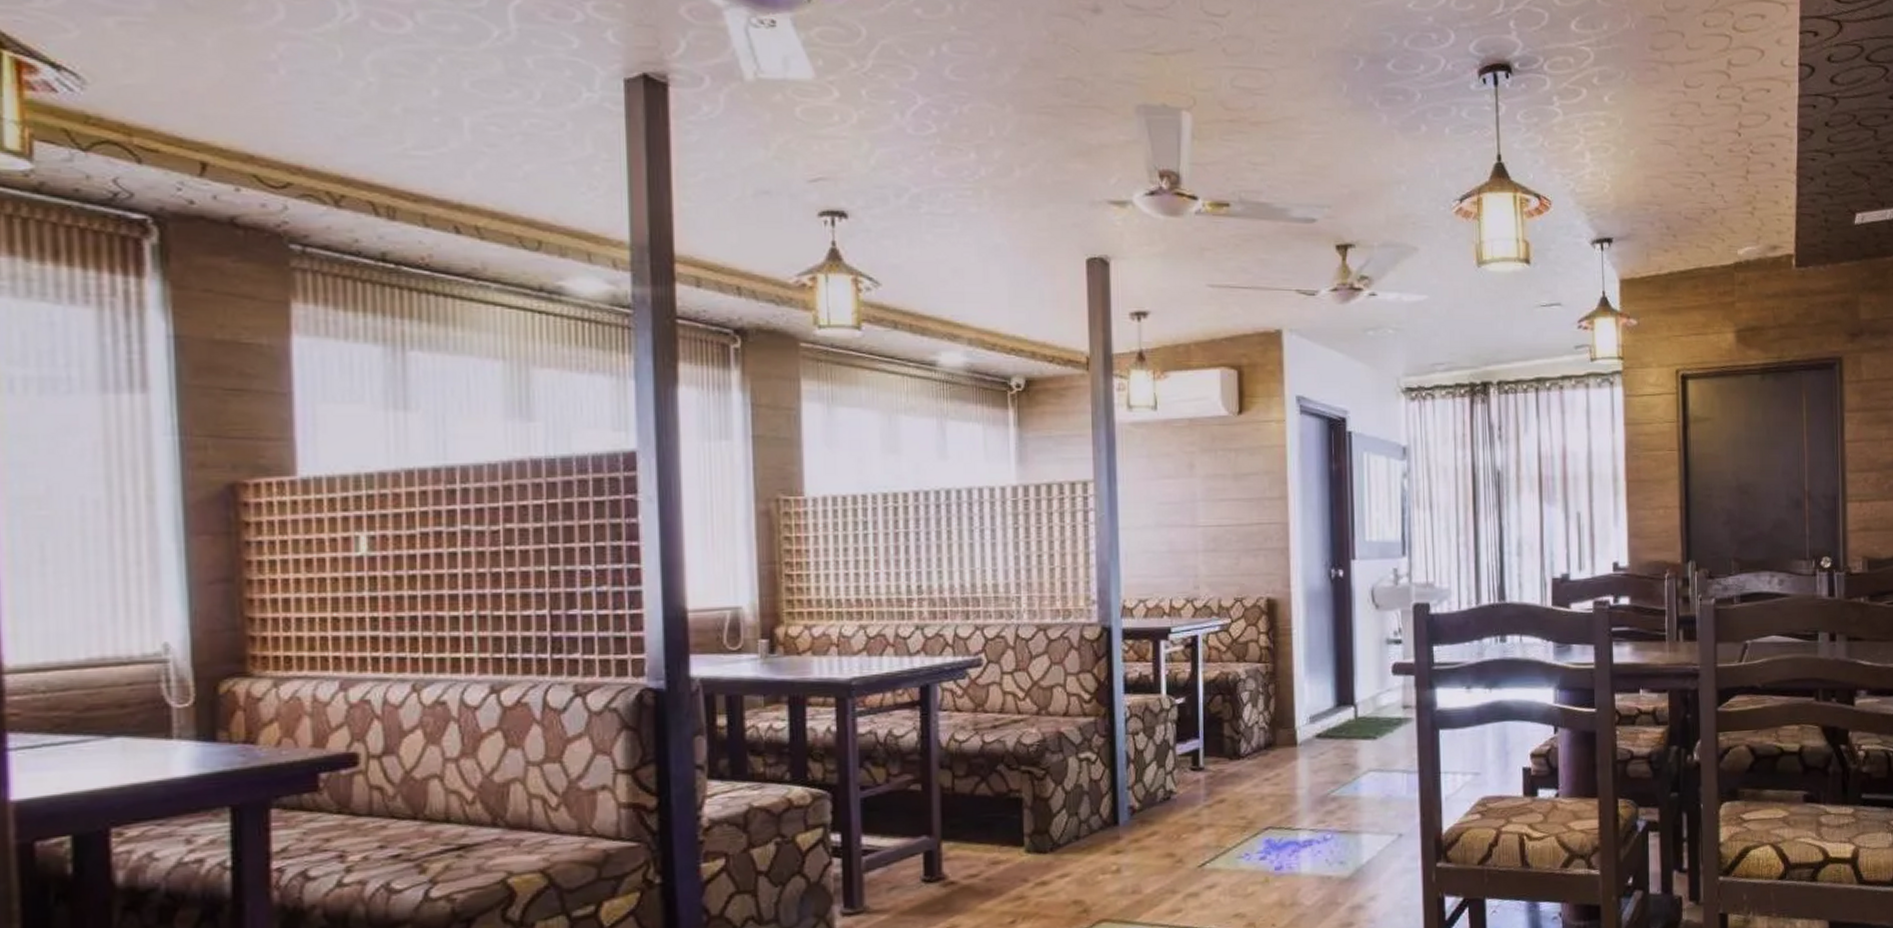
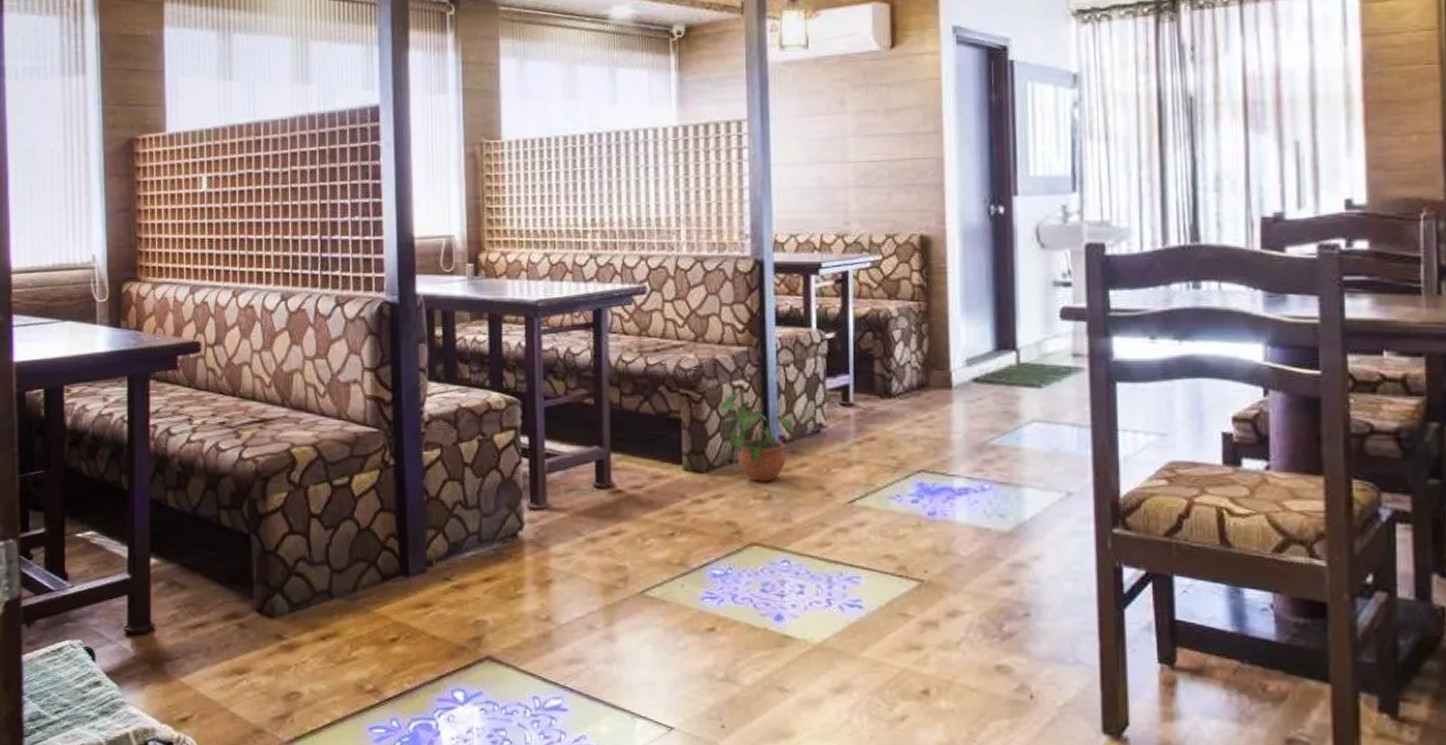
potted plant: none [1064,766,1143,856] -> present [719,393,794,482]

